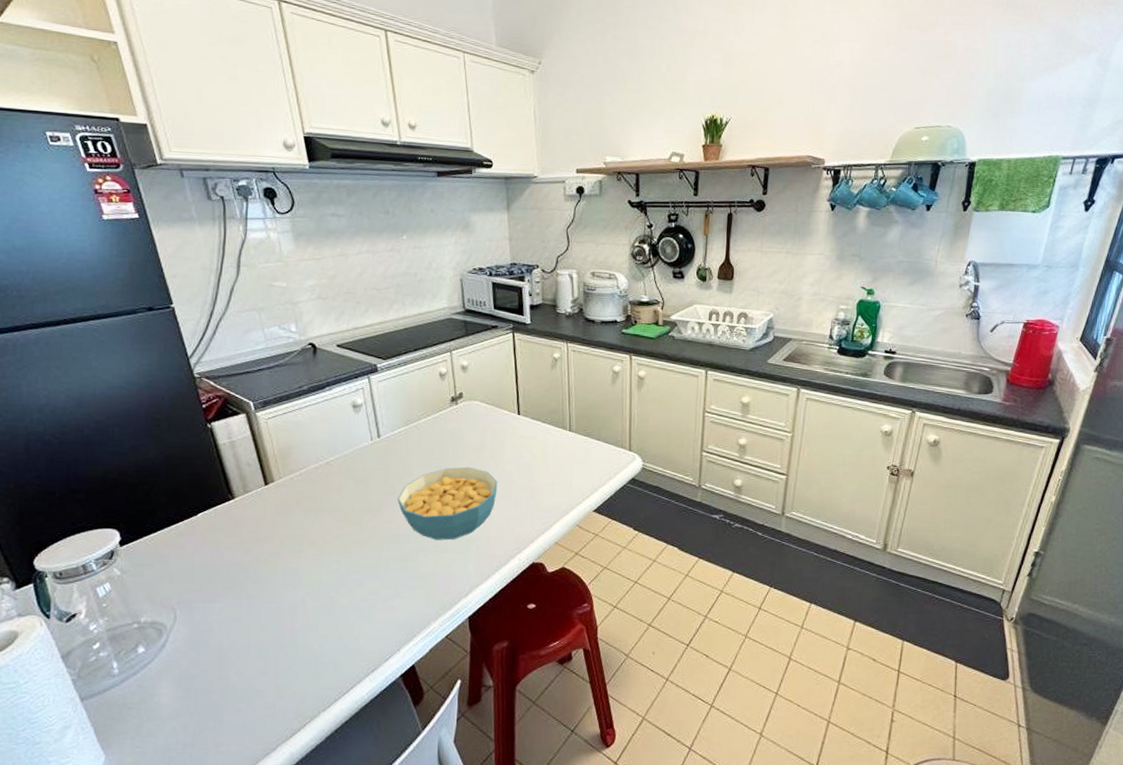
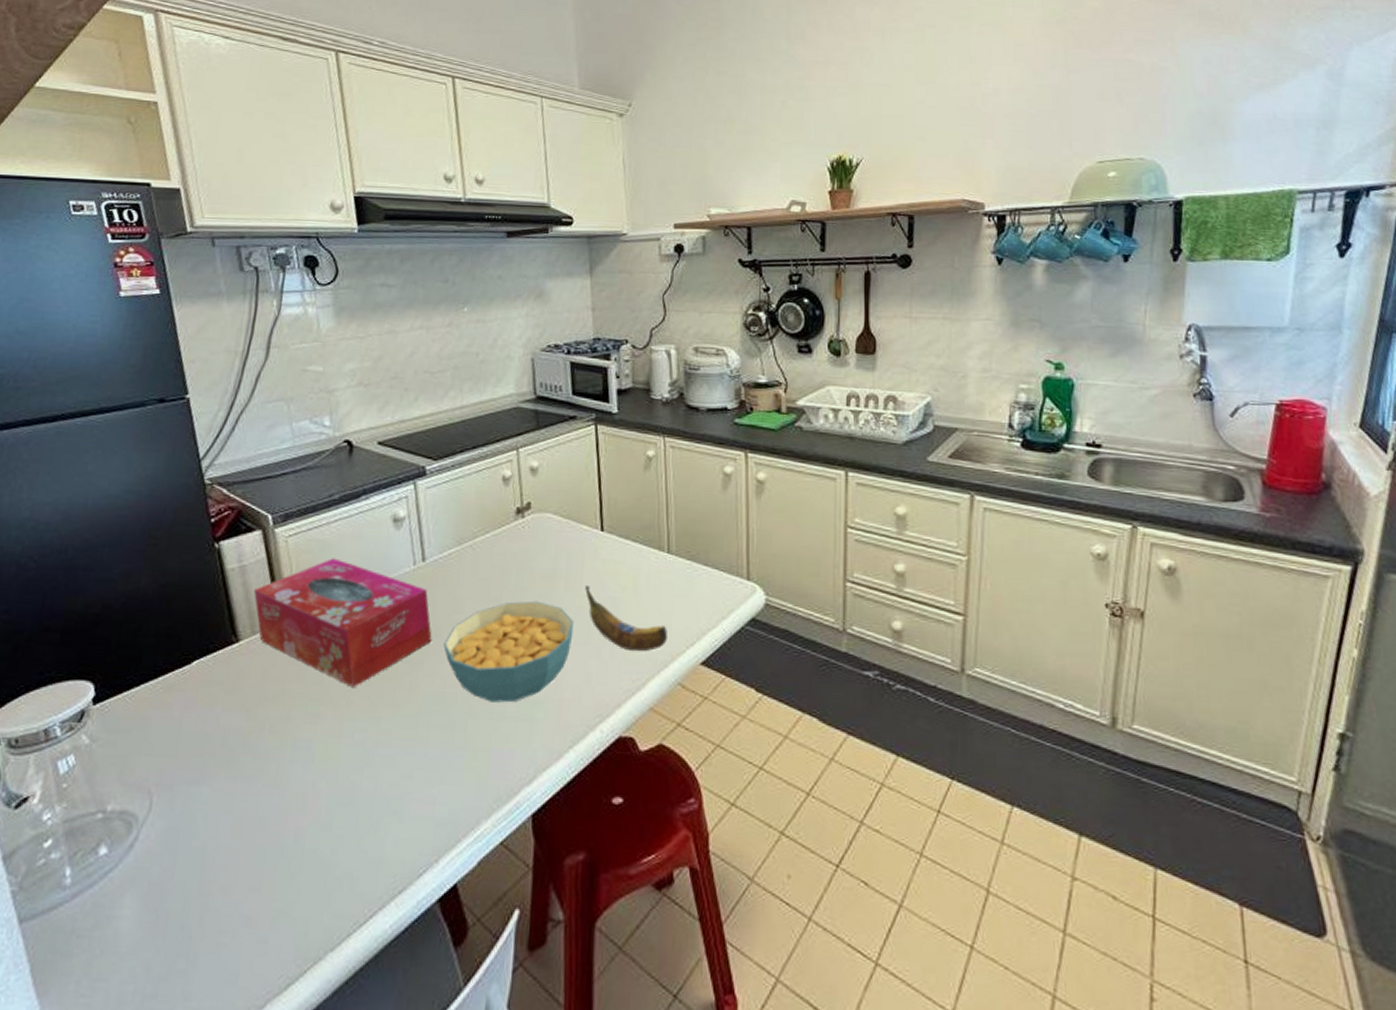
tissue box: none [243,435,388,531] -> present [254,558,432,687]
banana: none [506,455,569,503] -> present [585,586,667,652]

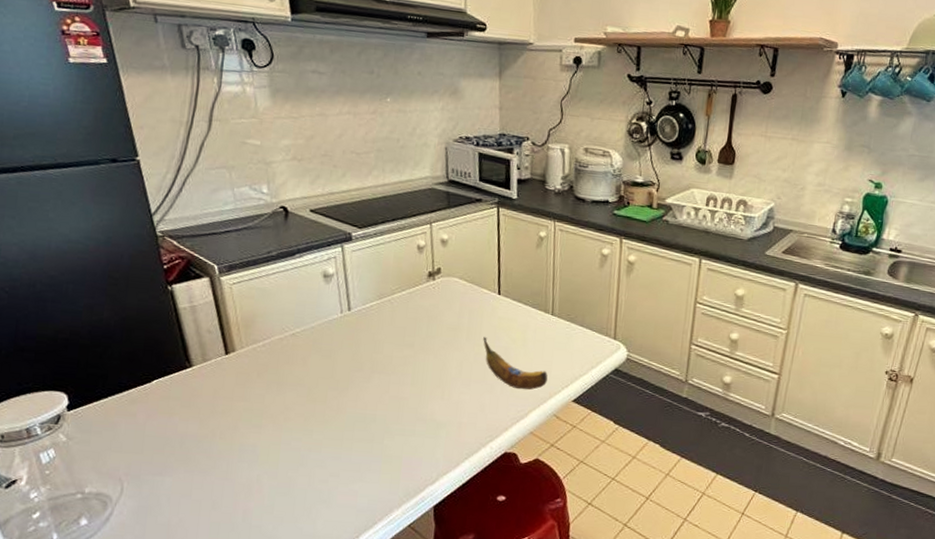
tissue box: present [254,558,432,687] -> none [204,304,356,407]
cereal bowl: present [443,600,574,703] -> none [365,346,473,424]

